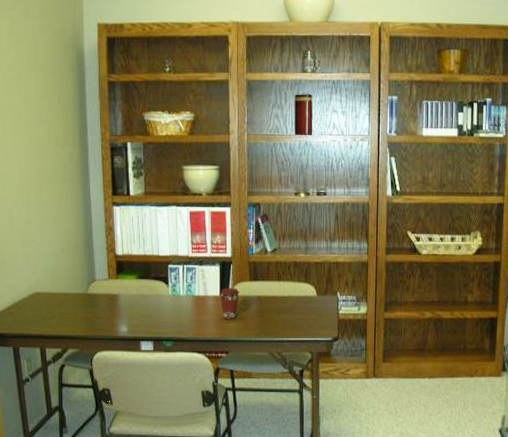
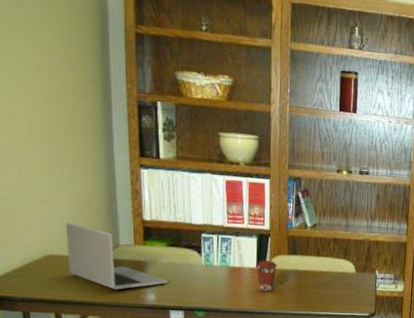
laptop: none [49,261,138,323] -> present [65,222,167,290]

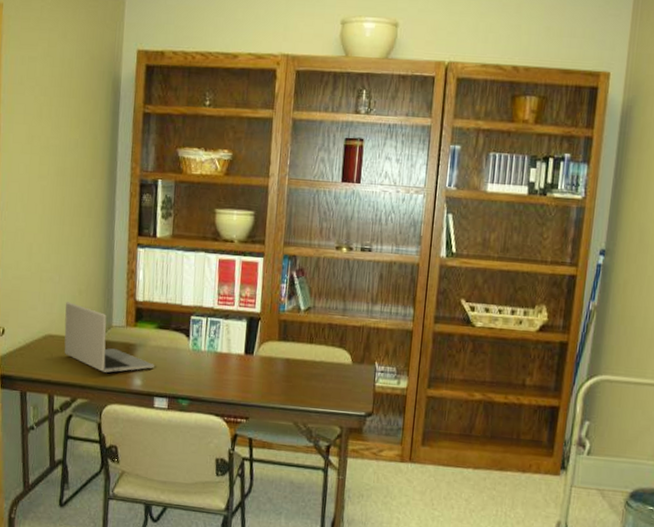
coffee cup: present [256,260,277,292] -> none [244,346,266,382]

